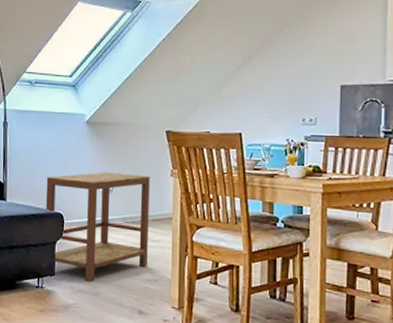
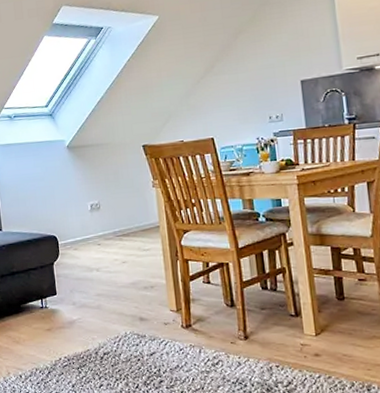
side table: present [45,172,150,283] -> none [36,189,142,298]

